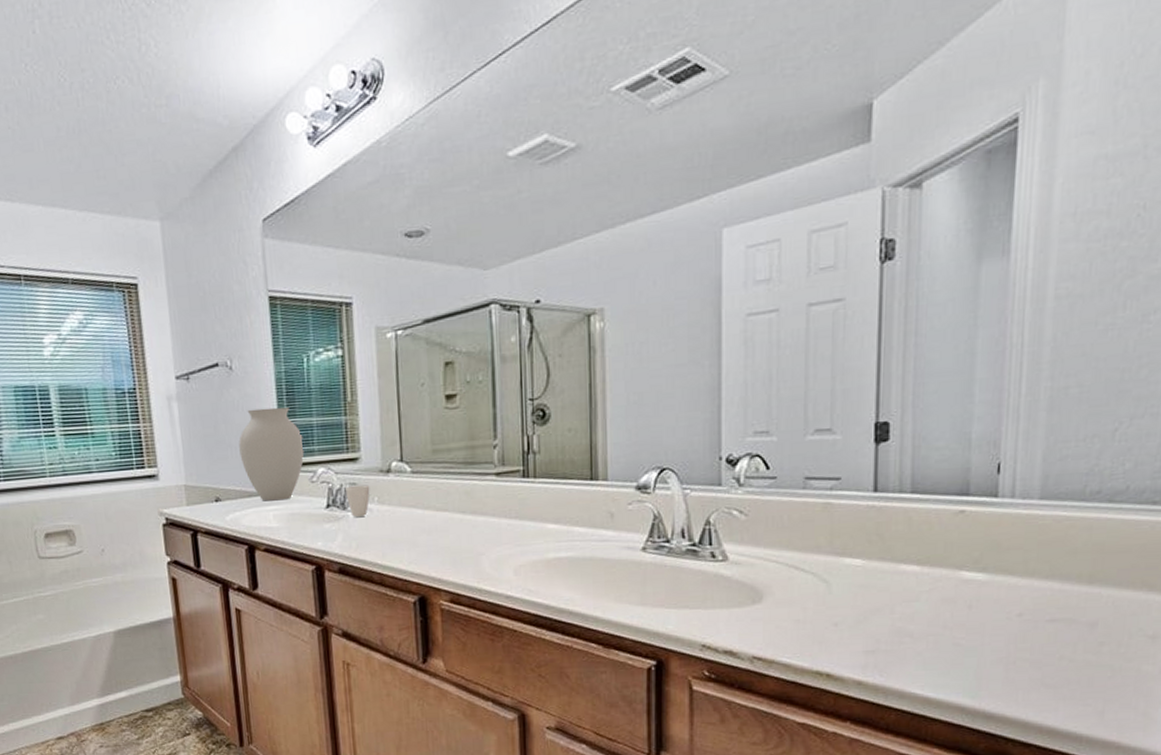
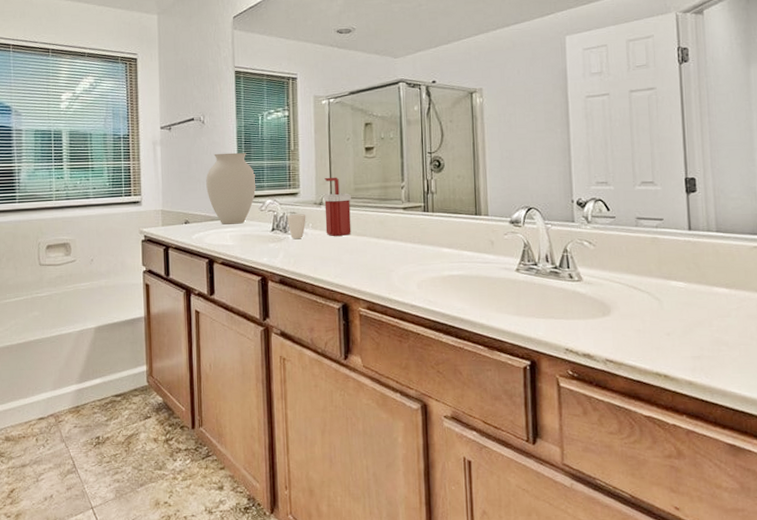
soap dispenser: none [391,435,429,512] -> present [323,177,351,236]

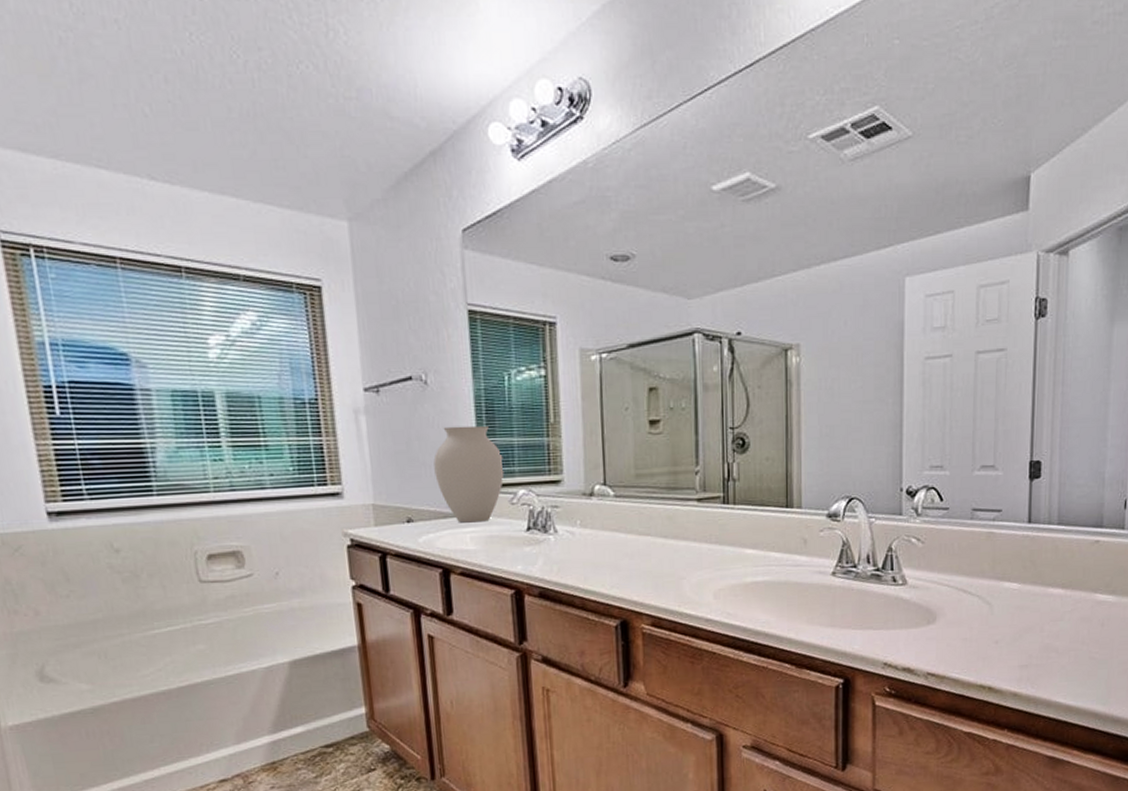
cup: present [287,214,306,240] -> none [547,508,573,541]
soap dispenser: present [323,177,351,236] -> none [594,459,632,536]

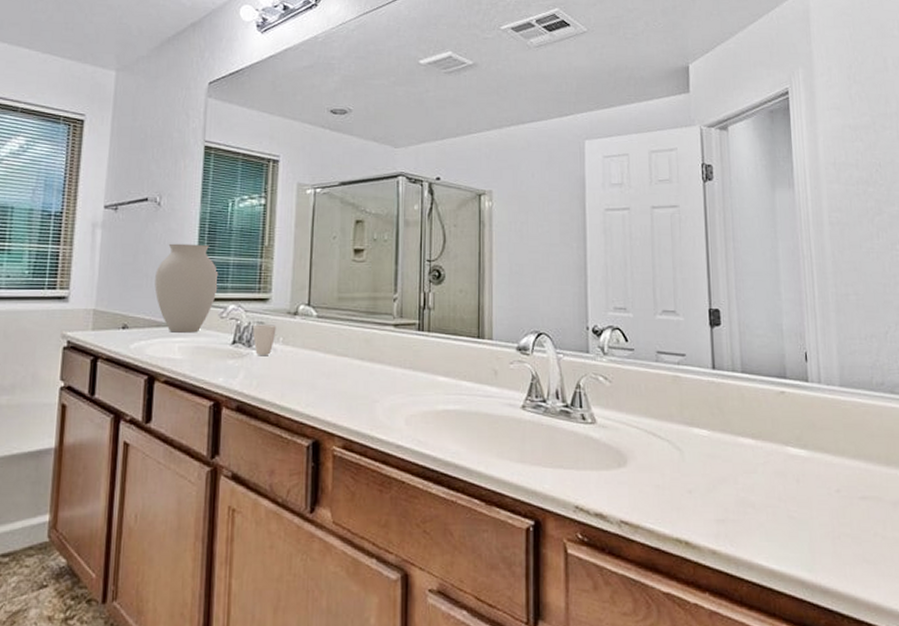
cup: none [547,508,573,541] -> present [253,324,277,356]

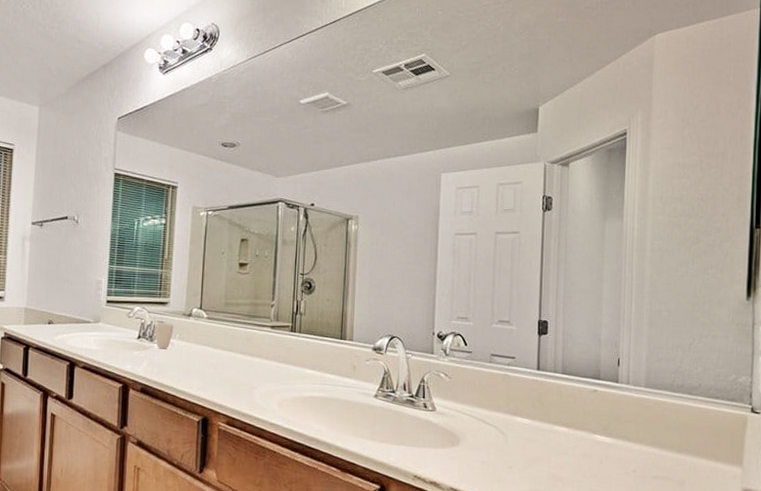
vase: present [154,243,219,333] -> none [74,255,127,329]

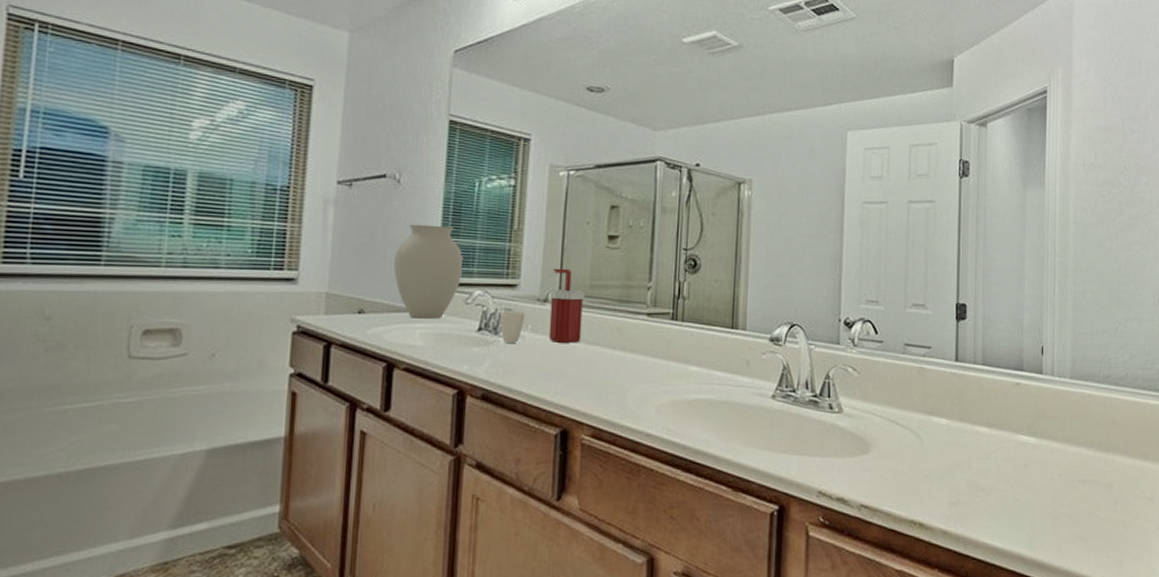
vase: none [74,255,127,329] -> present [394,224,464,319]
soap dispenser: none [192,289,221,349] -> present [548,268,585,343]

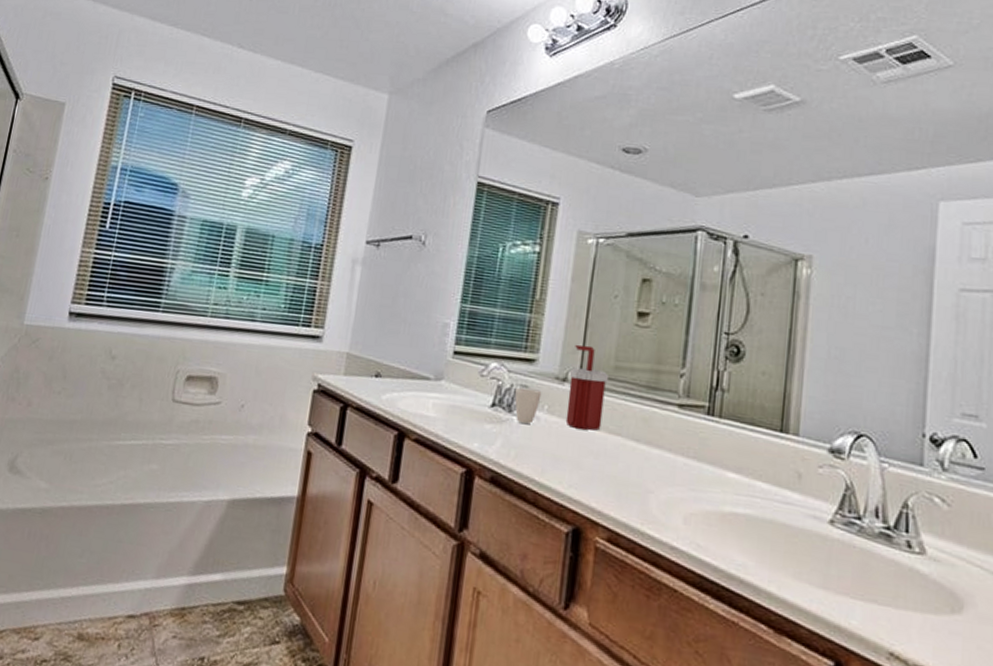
vase: present [394,224,464,319] -> none [412,288,482,390]

